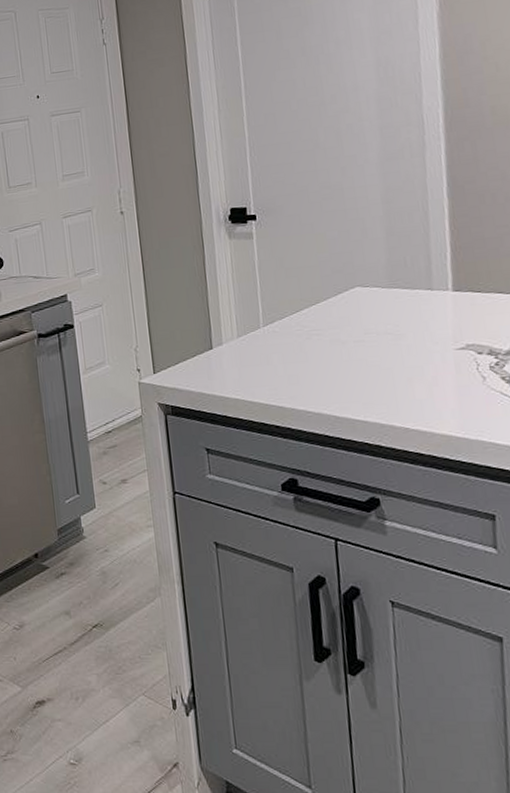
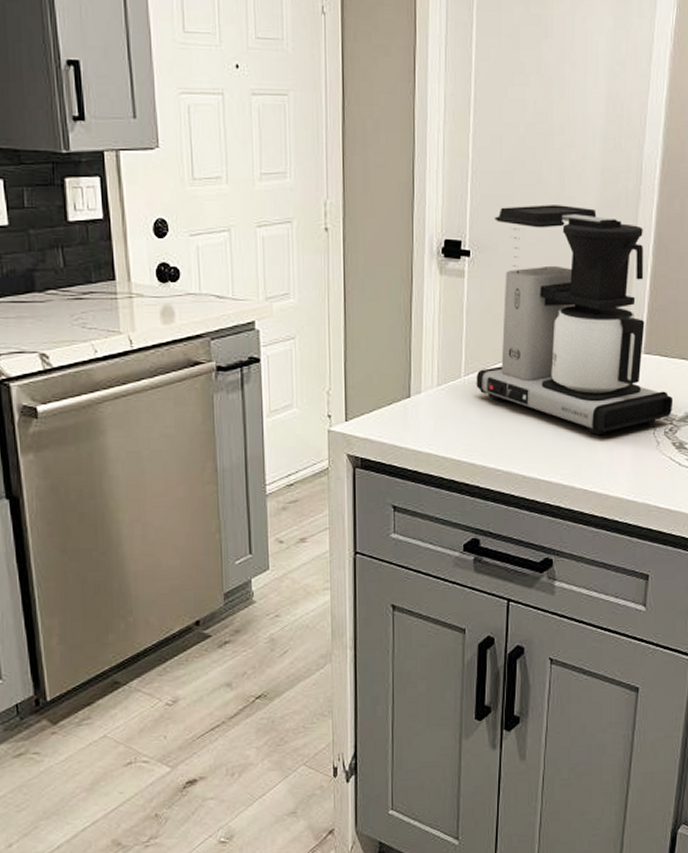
coffee maker: none [275,163,496,374] -> present [476,205,674,436]

